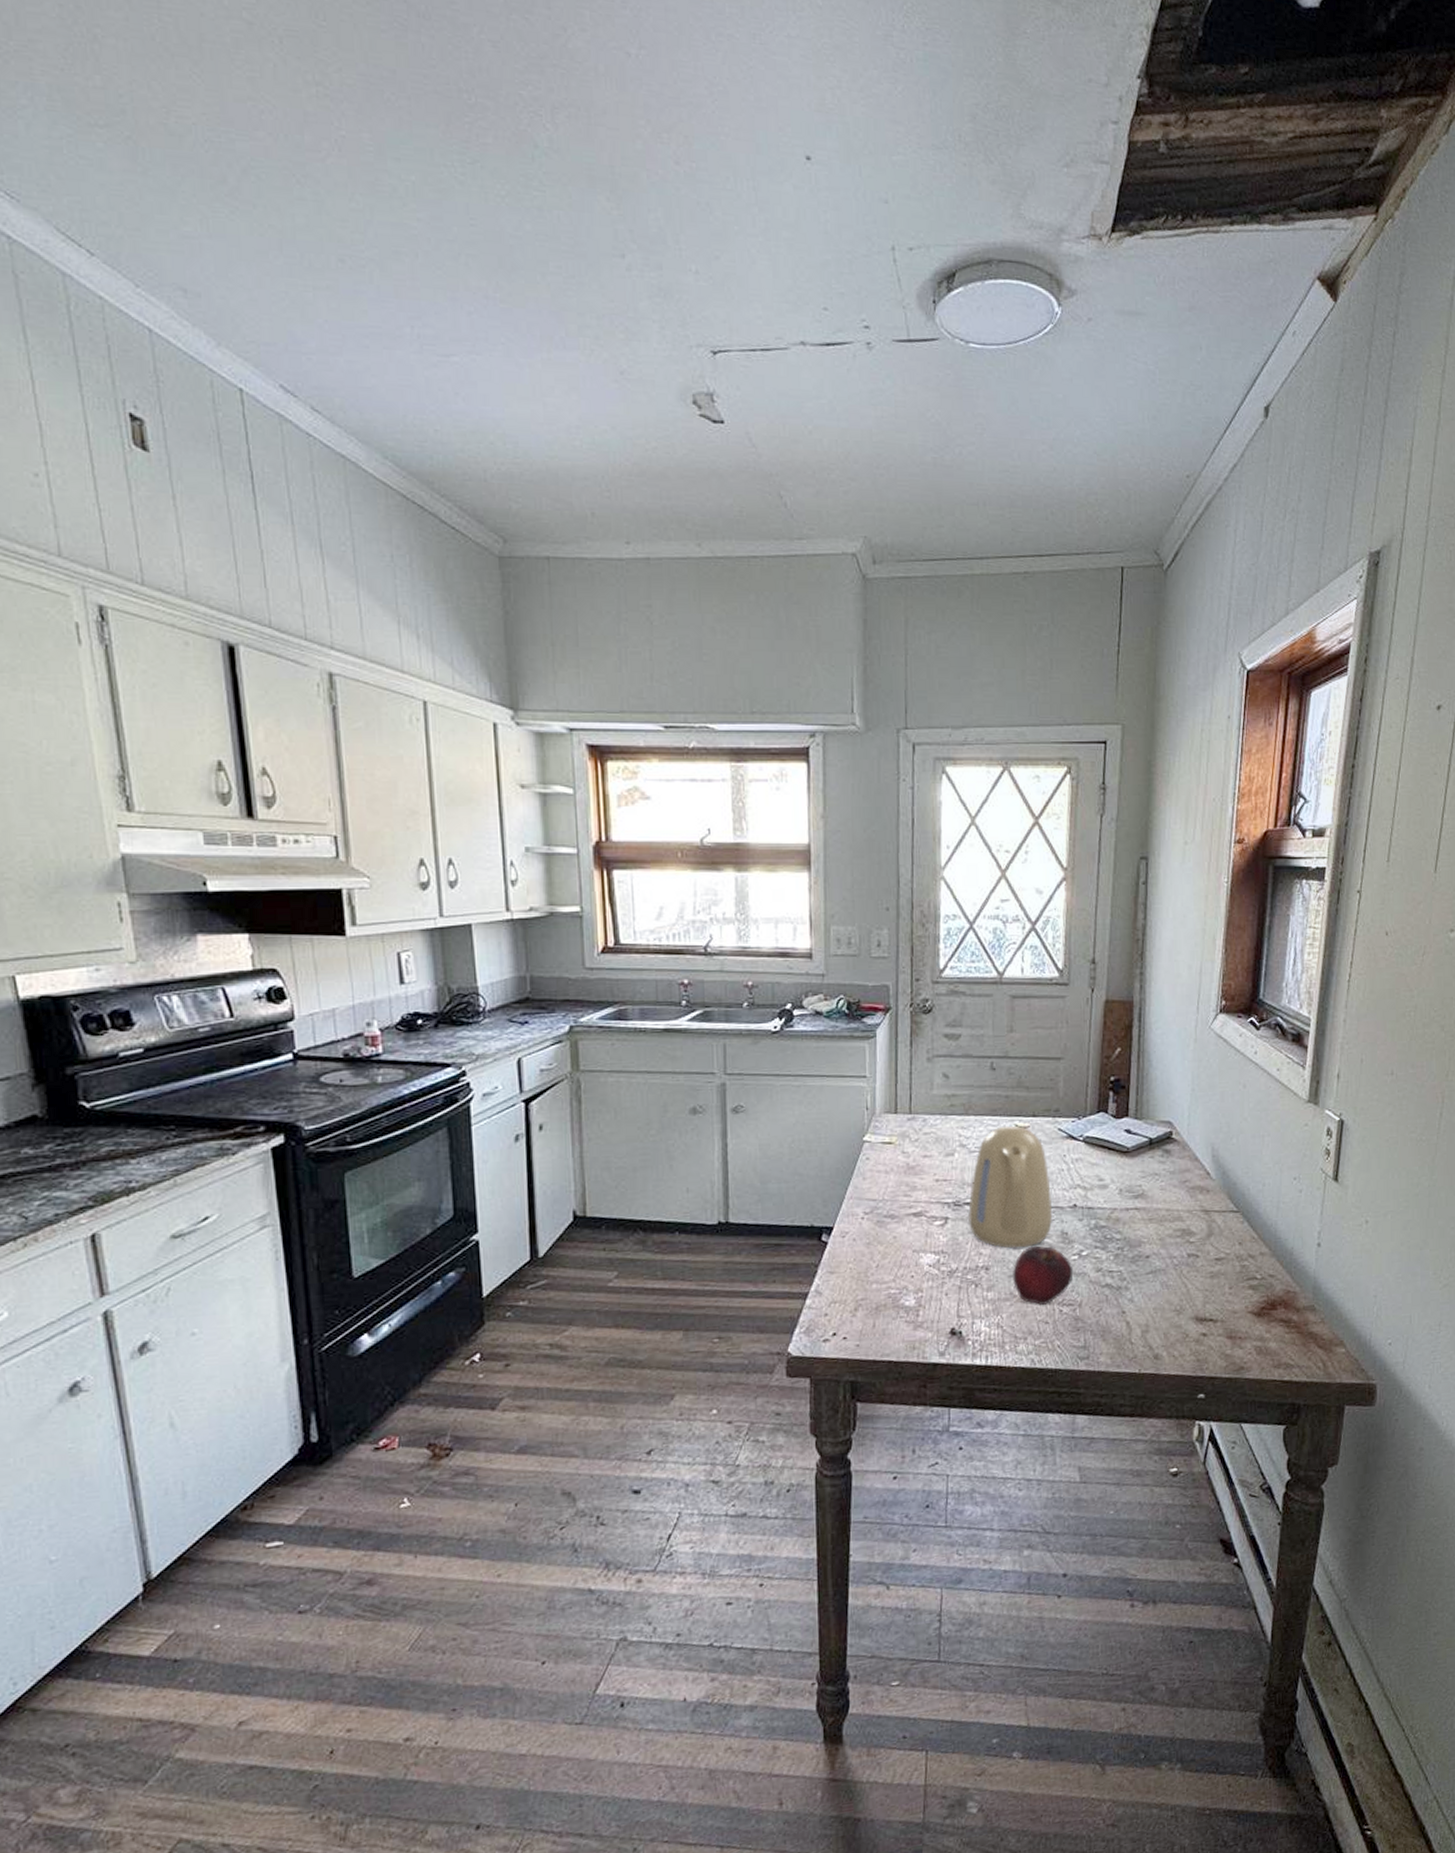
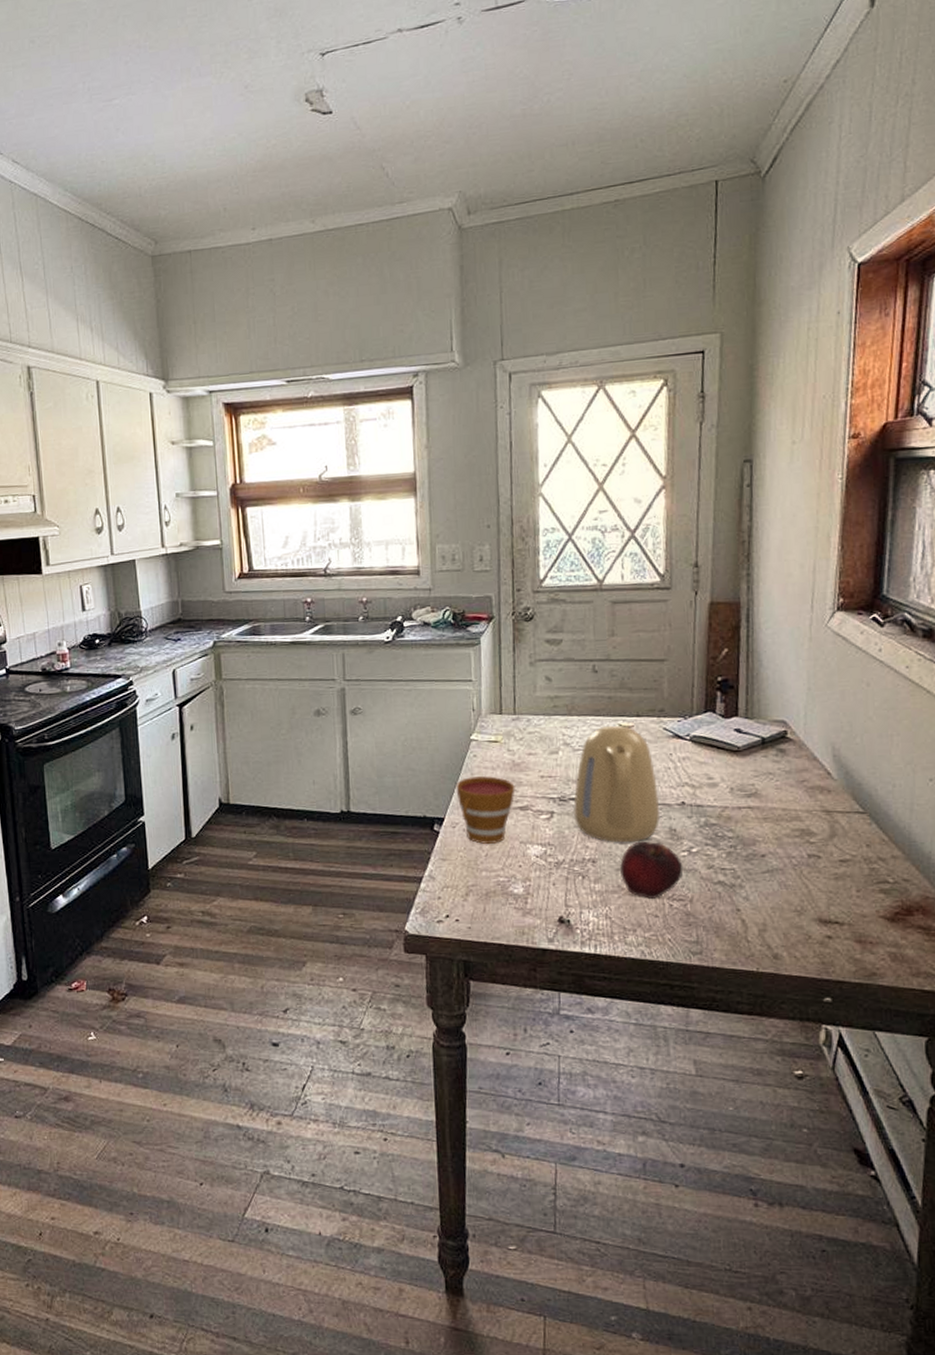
cup: none [846,1179,909,1254] -> present [456,775,515,844]

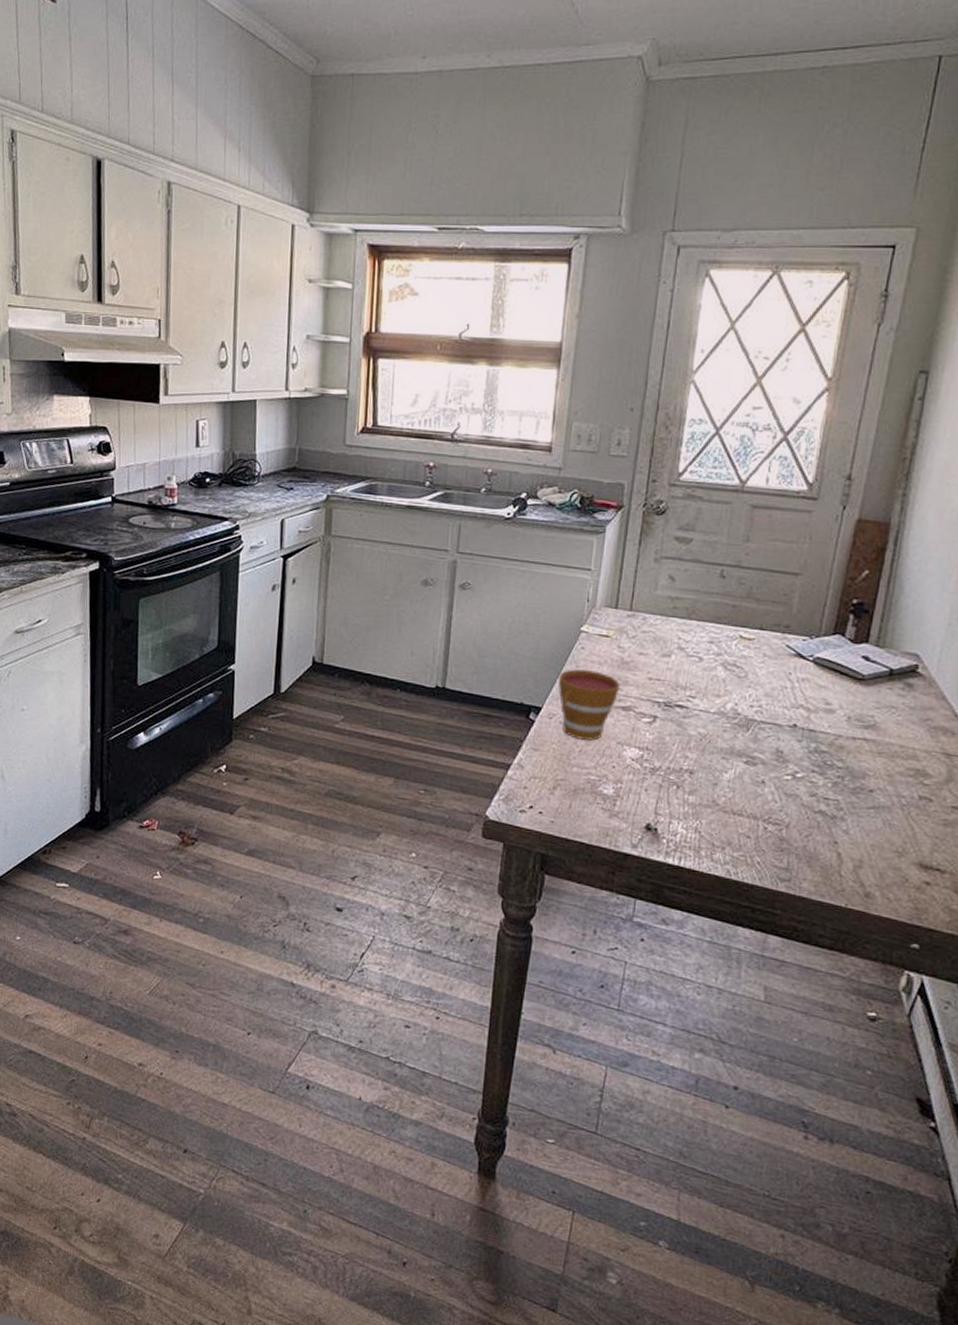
kettle: present [573,725,661,843] -> none [677,635,771,759]
fruit: present [620,841,684,899] -> none [717,758,785,819]

